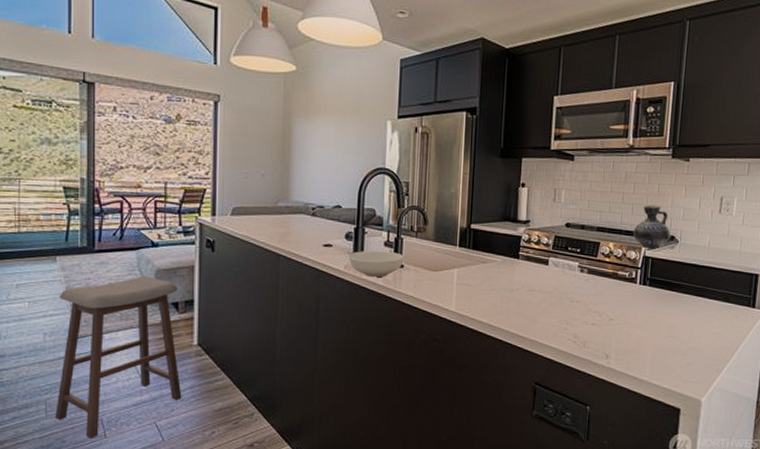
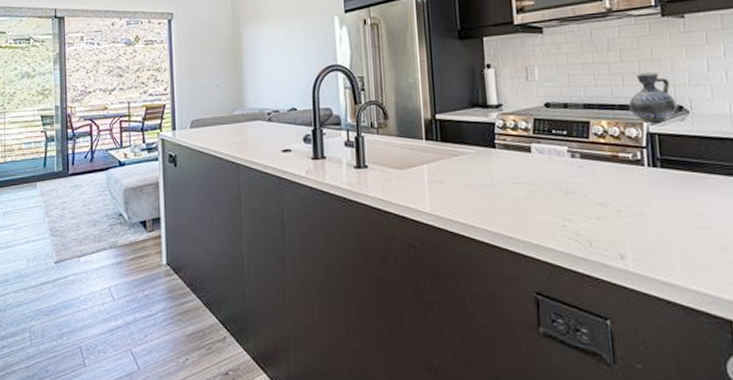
bar stool: present [55,275,182,438] -> none [39,195,154,368]
bowl: present [348,250,404,278] -> none [308,151,367,182]

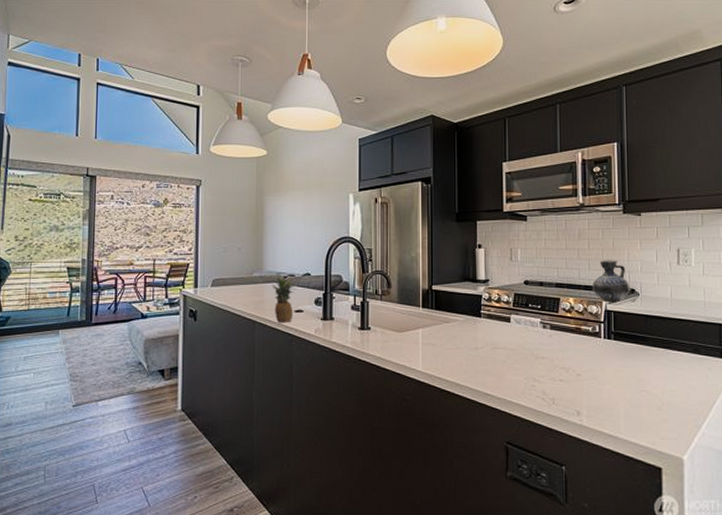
fruit: none [255,113,283,166] -> present [272,276,298,324]

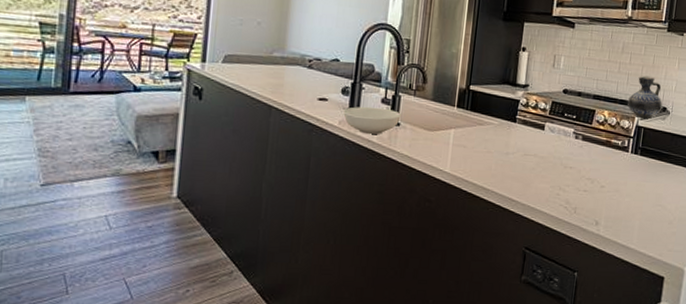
fruit: present [272,276,298,324] -> none [294,58,324,112]
bowl: none [318,314,370,340] -> present [343,106,401,135]

